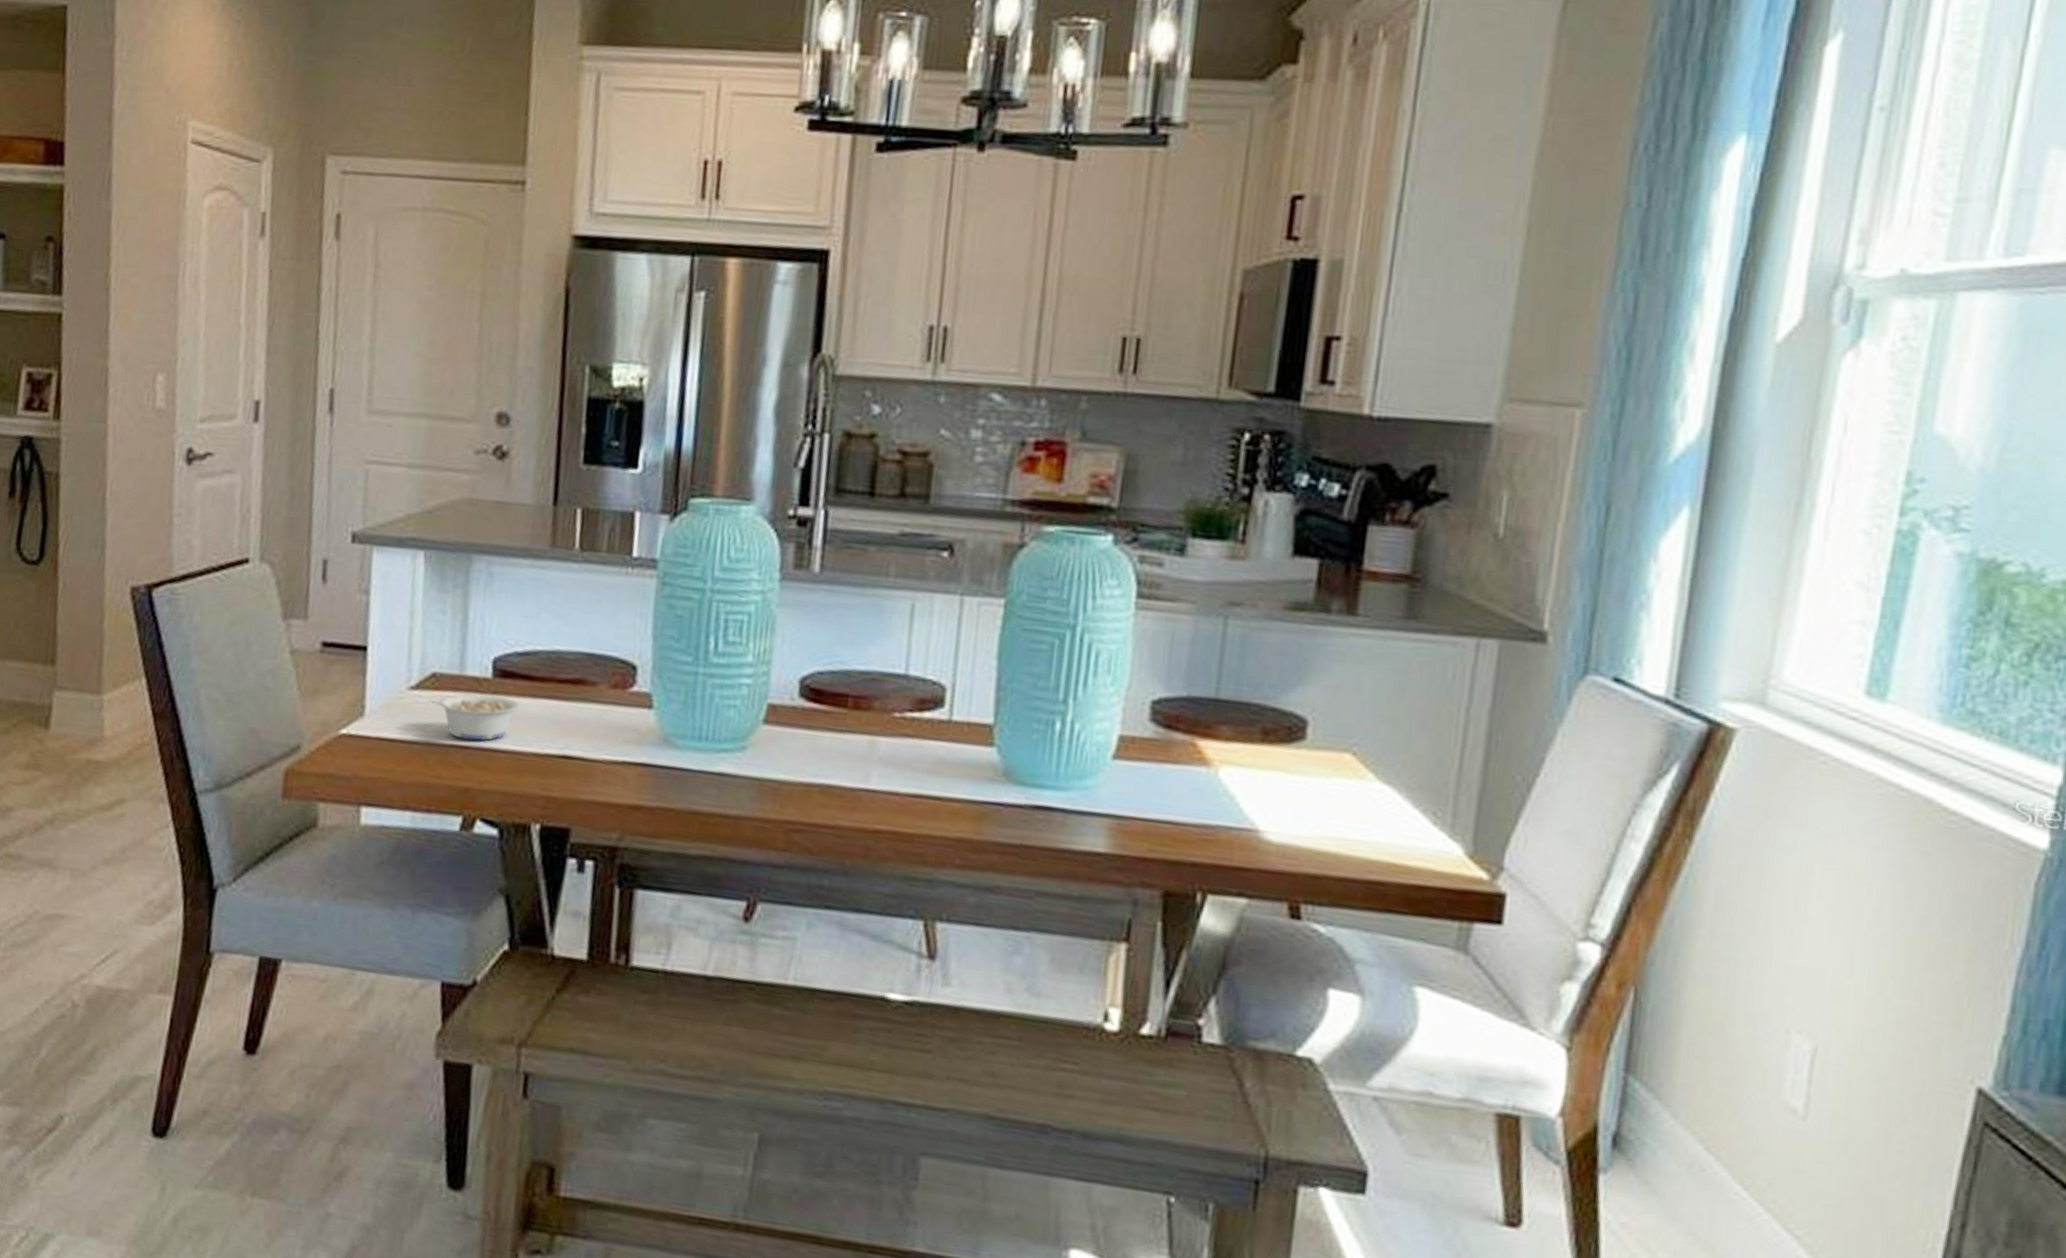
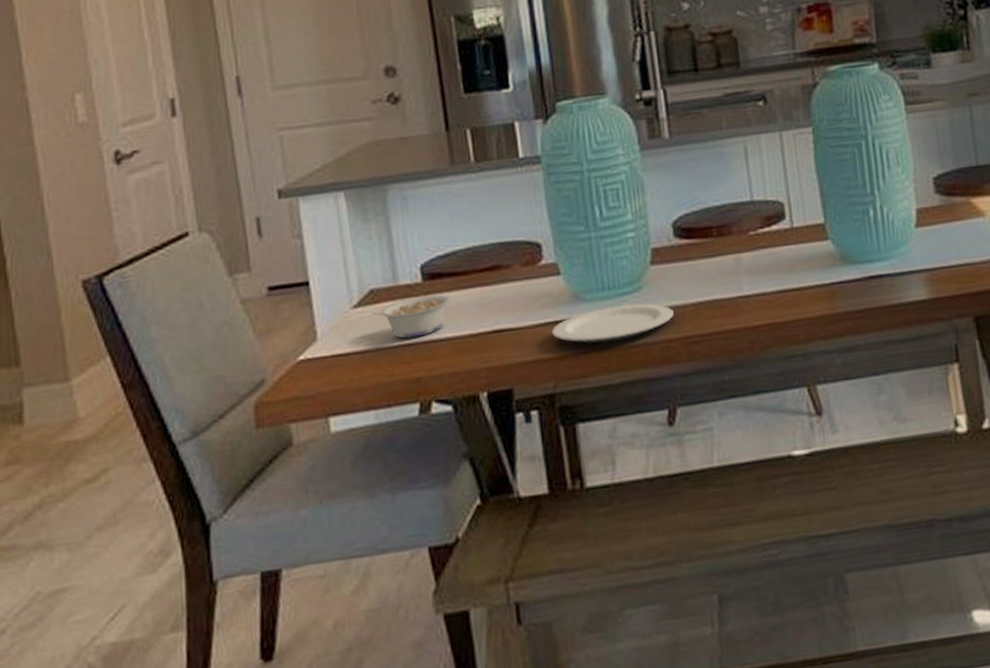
plate: none [627,761,779,806] -> present [551,304,674,344]

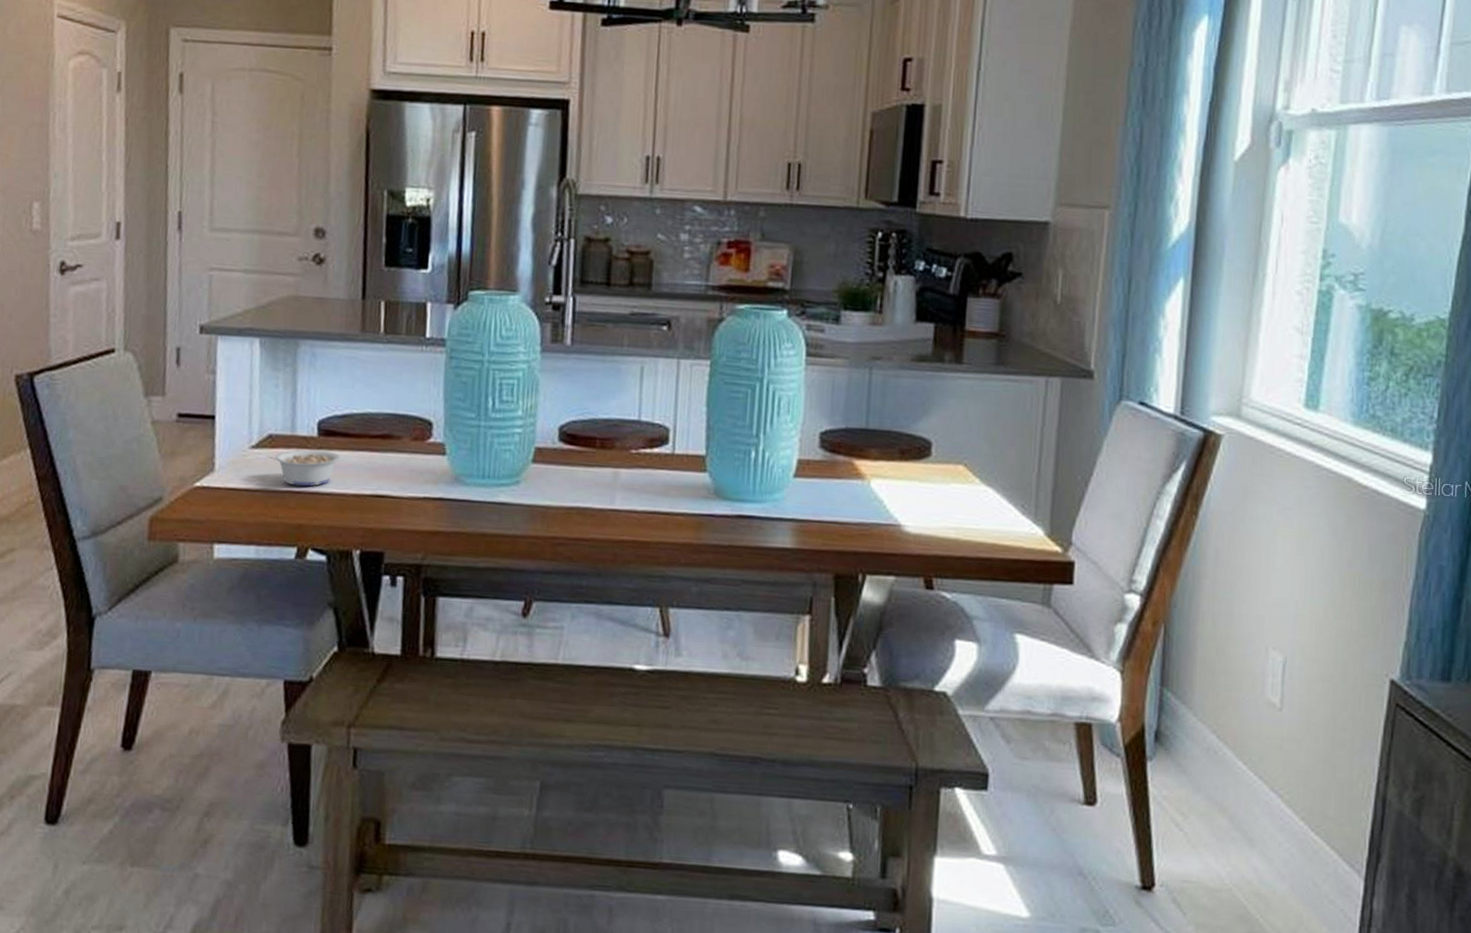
plate: present [551,304,674,344] -> none [428,494,546,528]

